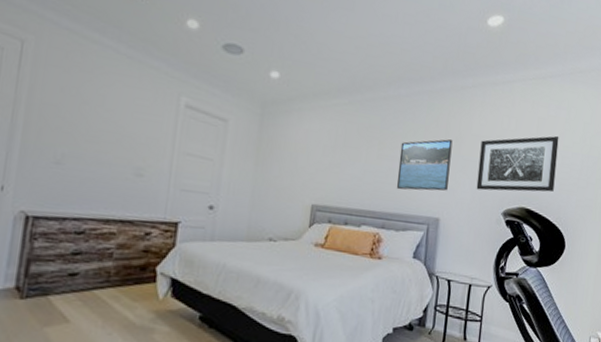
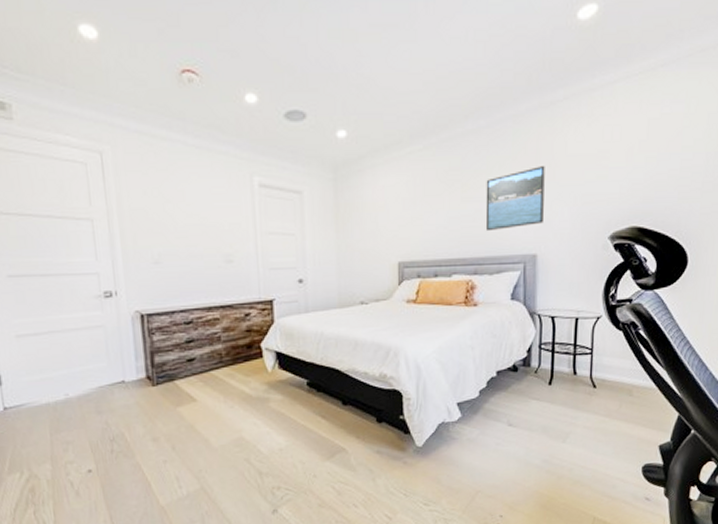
wall art: present [476,135,559,192] -> none [576,136,676,216]

